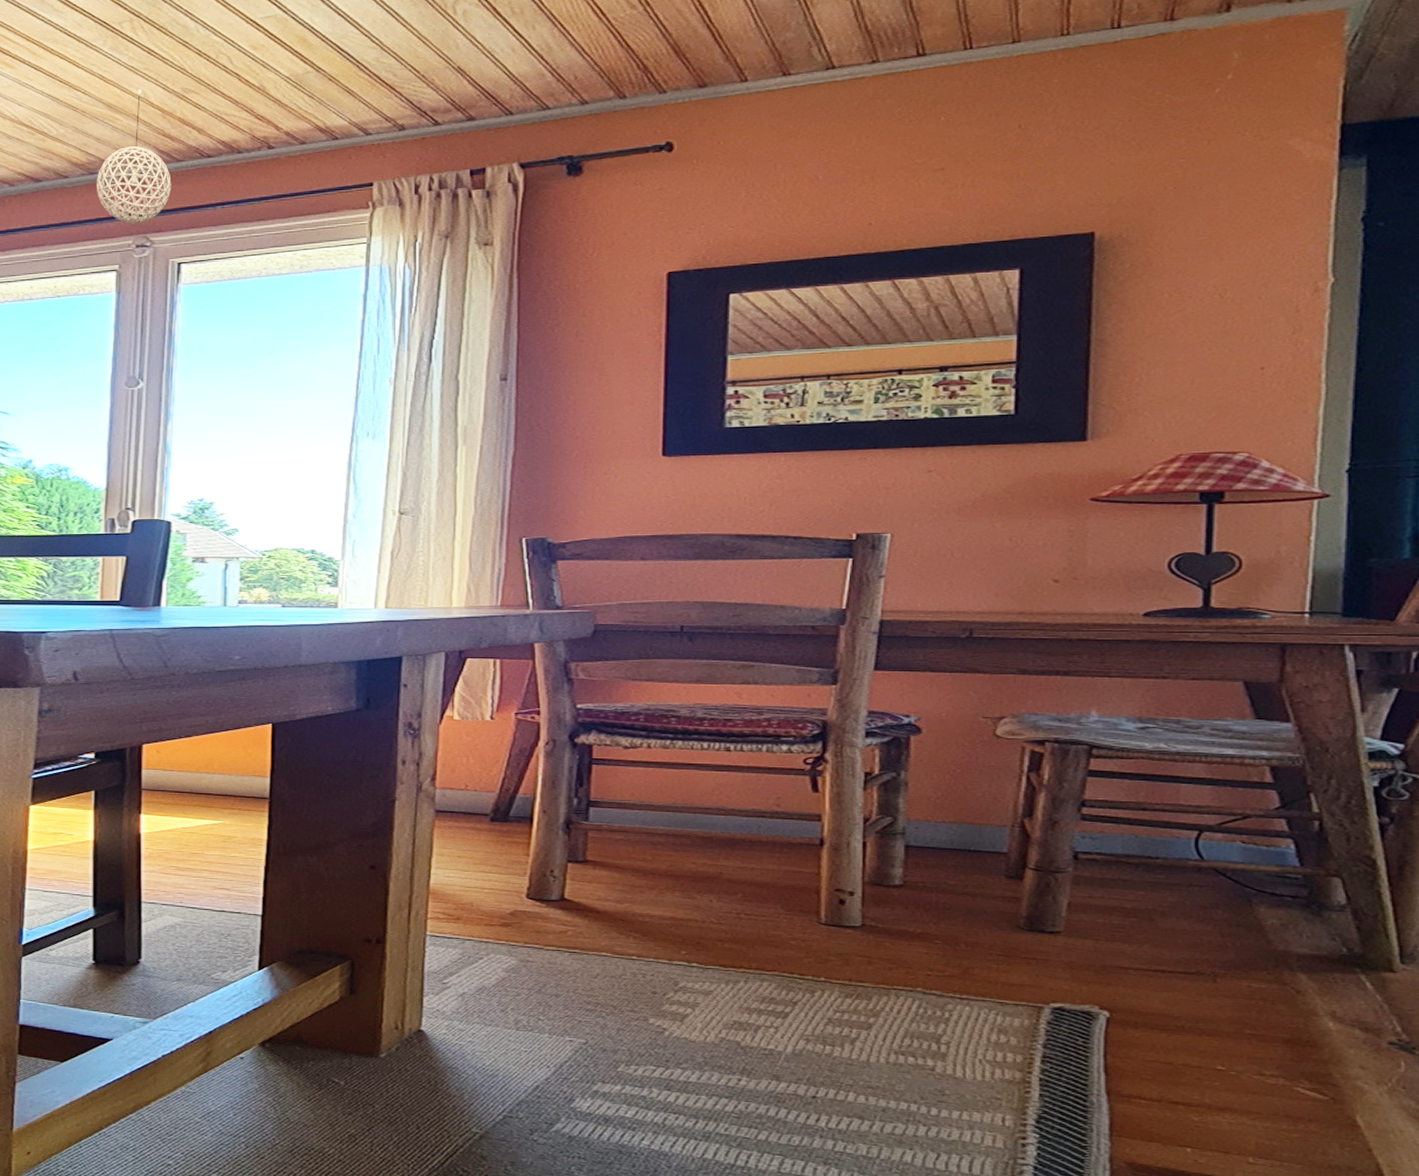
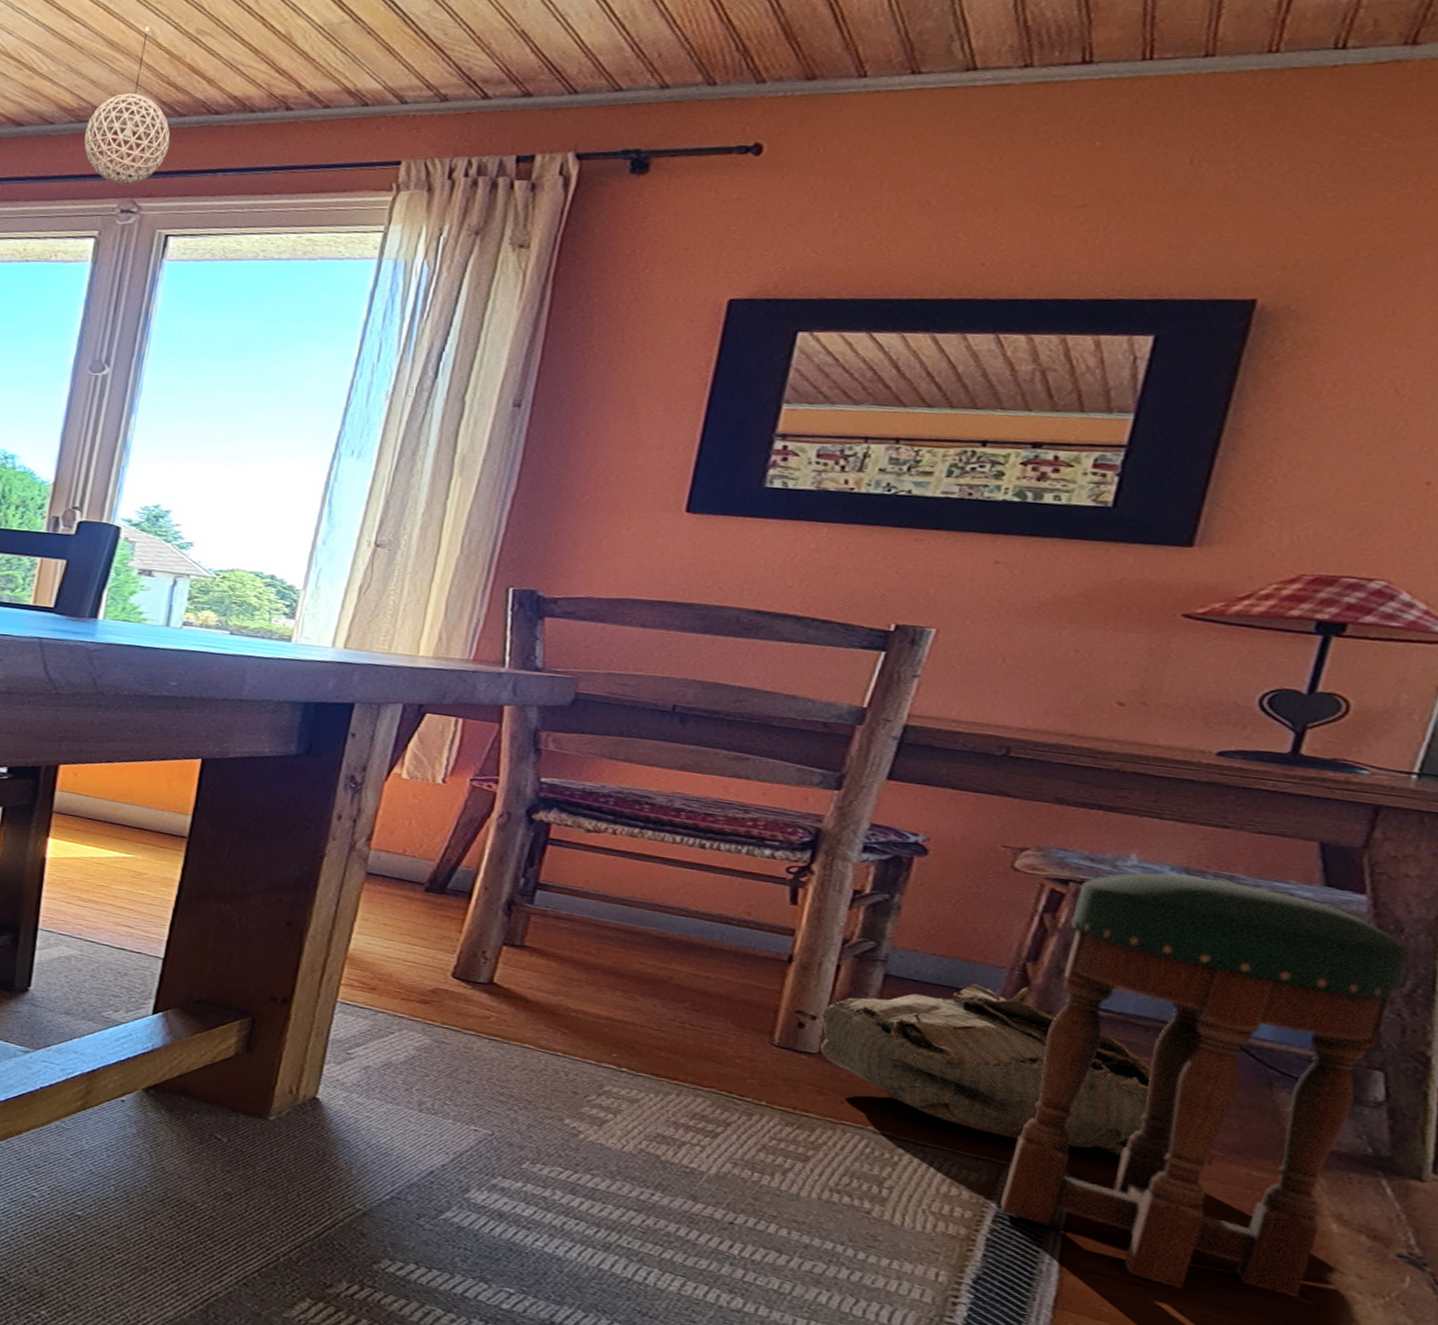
bag: none [857,841,1153,986] -> present [820,983,1153,1157]
stool: none [1045,724,1339,1102] -> present [1000,873,1411,1297]

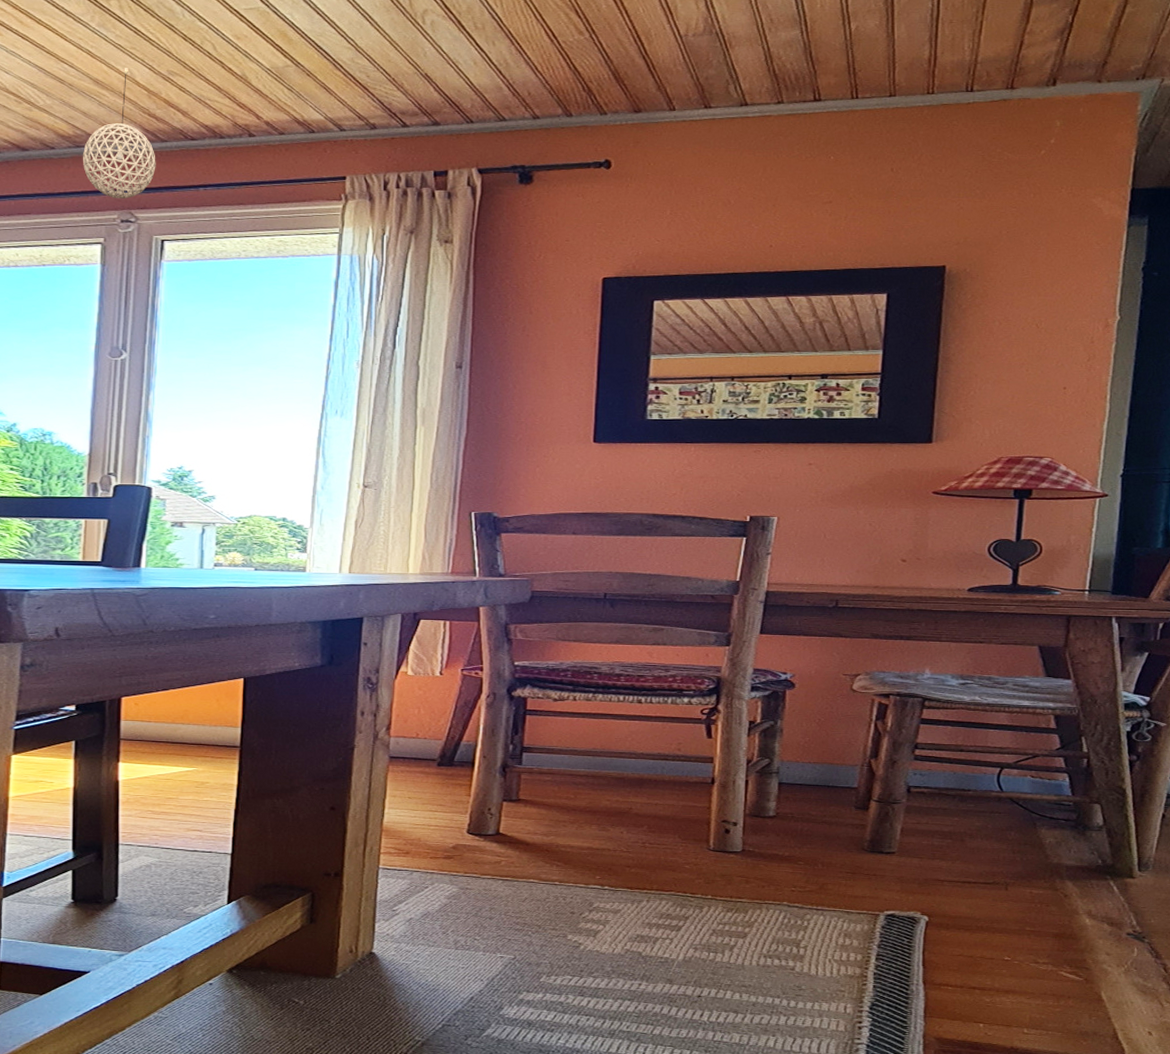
bag: present [820,983,1153,1157] -> none [739,778,963,895]
stool: present [1000,873,1411,1297] -> none [879,680,1103,986]

